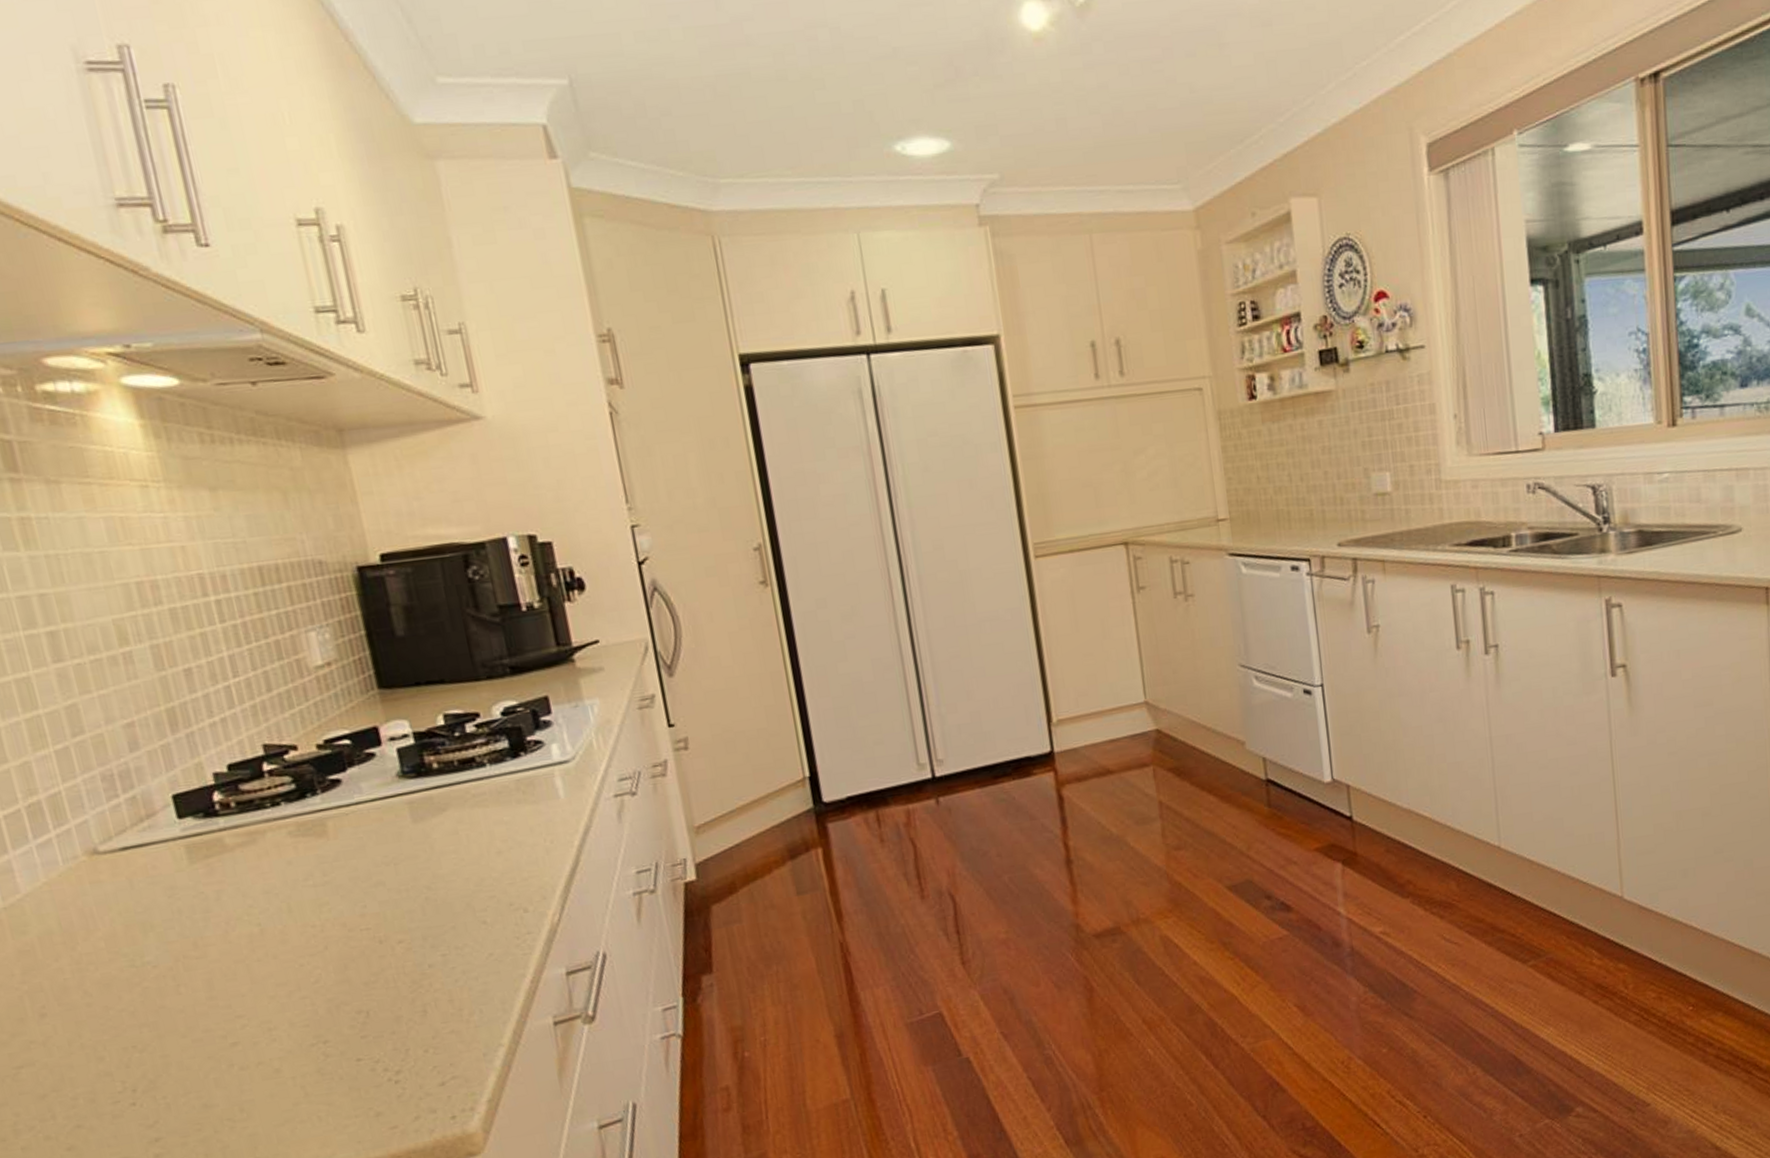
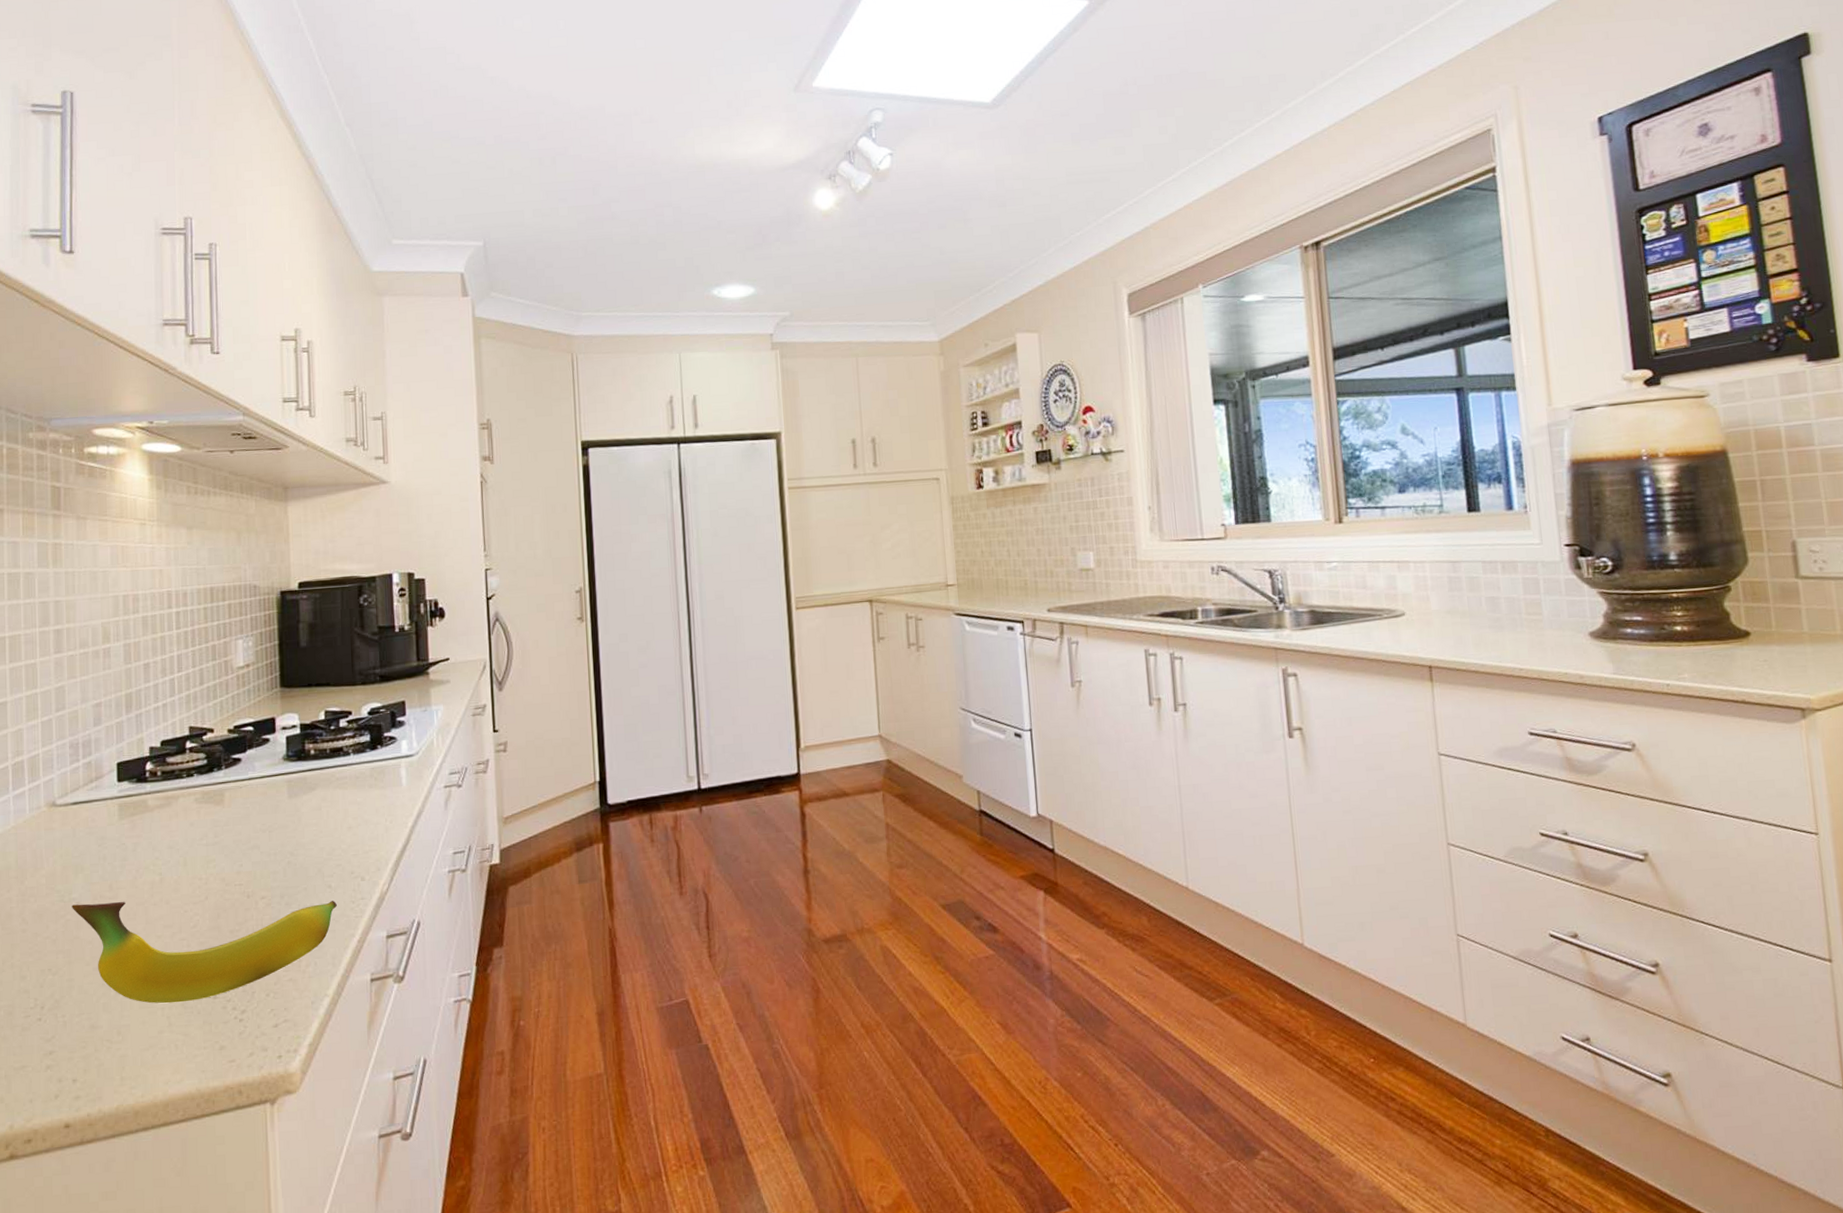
fruit: none [147,938,498,1074] -> present [72,901,337,1004]

